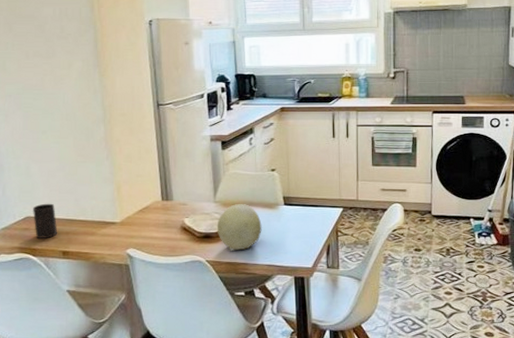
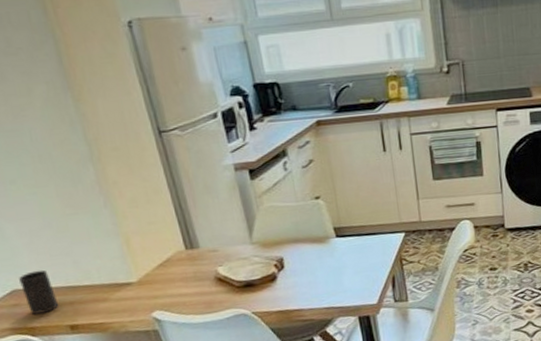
fruit: present [217,204,262,251] -> none [259,241,314,298]

